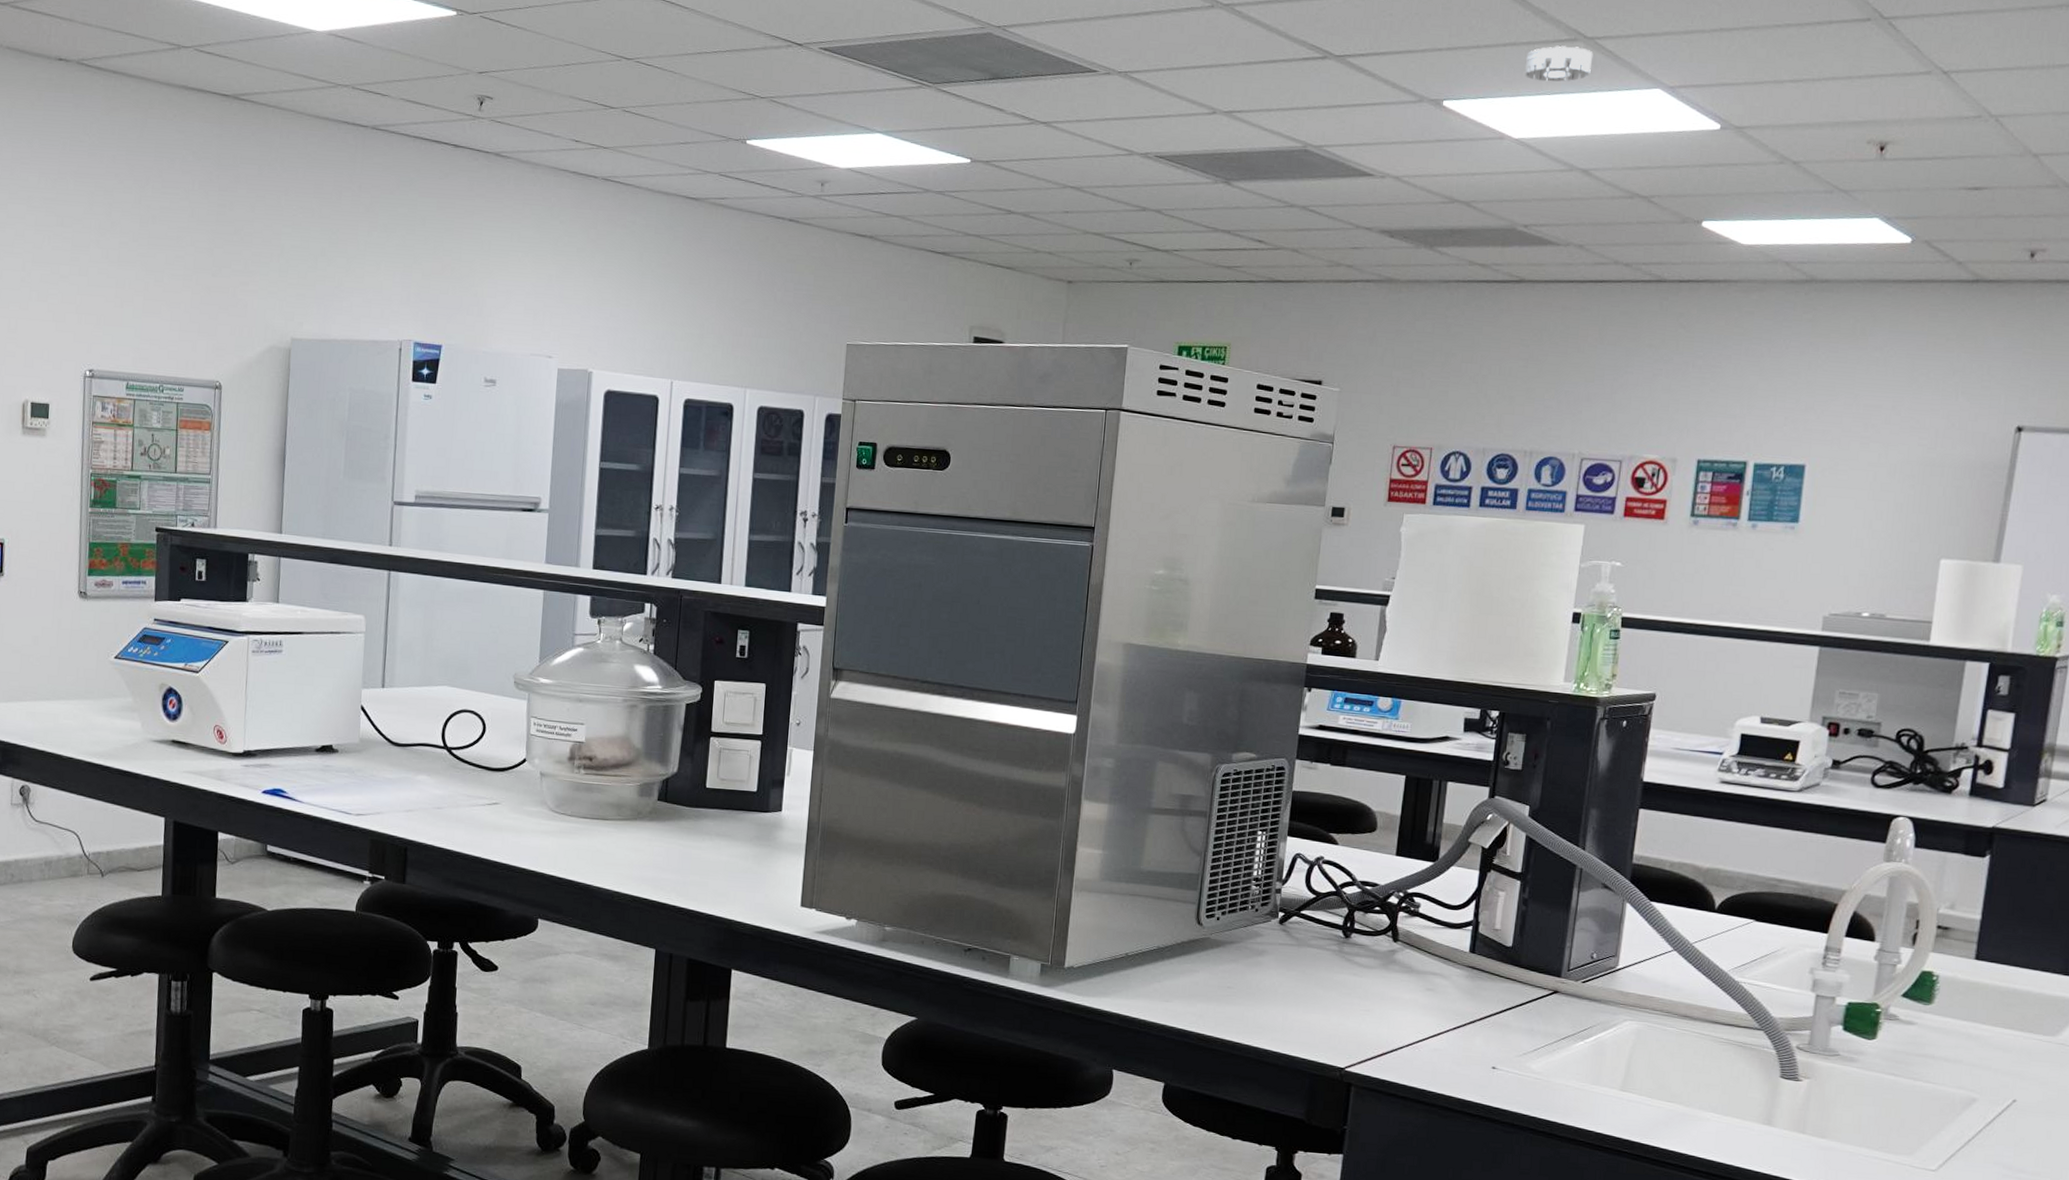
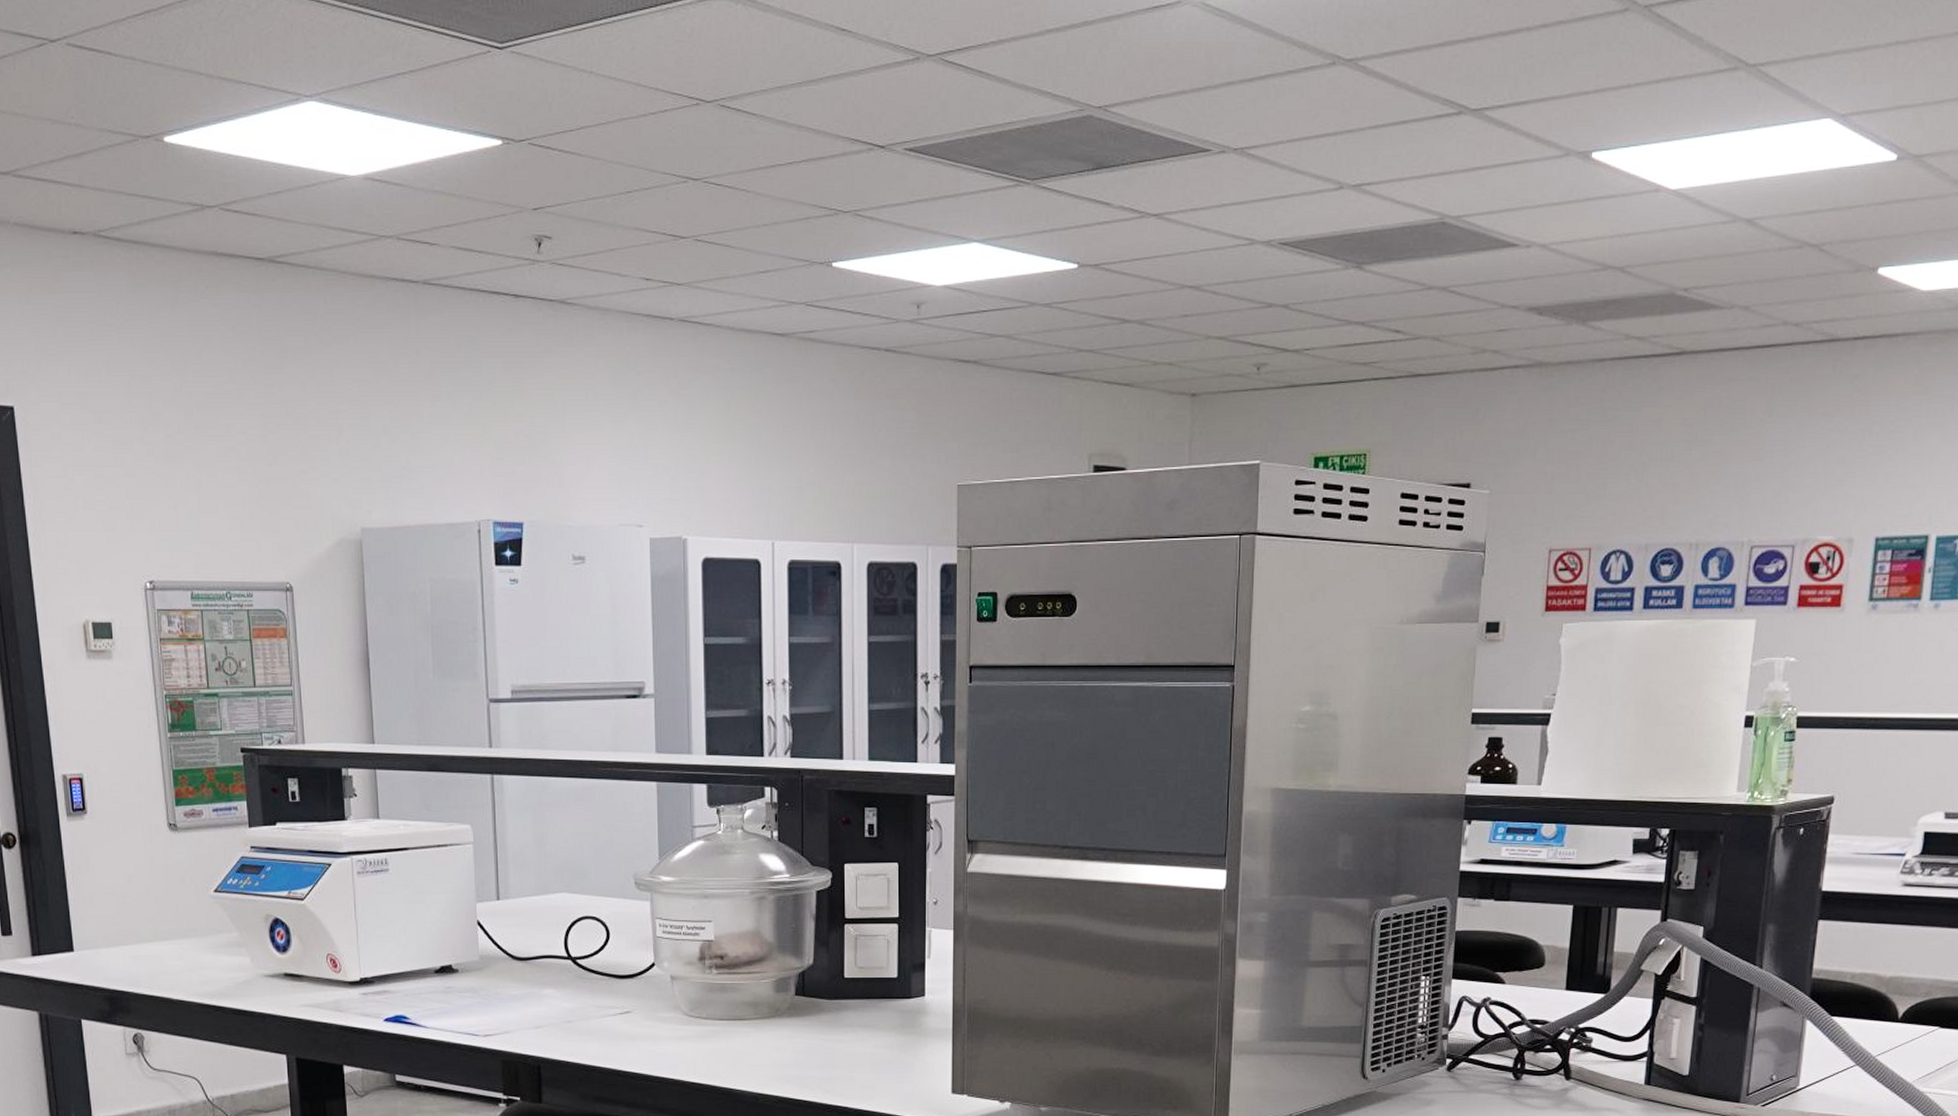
smoke detector: present [1524,45,1593,82] -> none [1680,77,1756,121]

